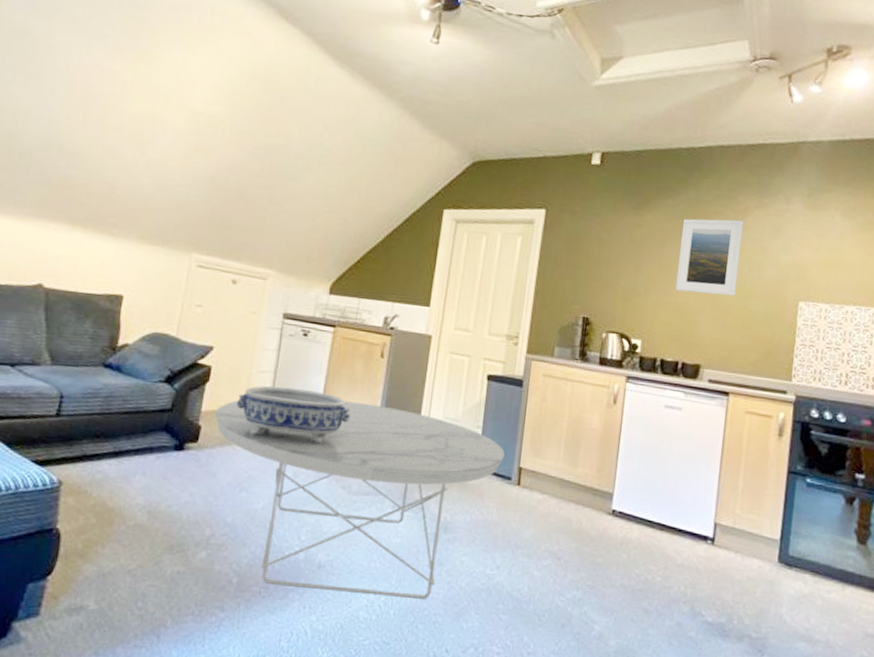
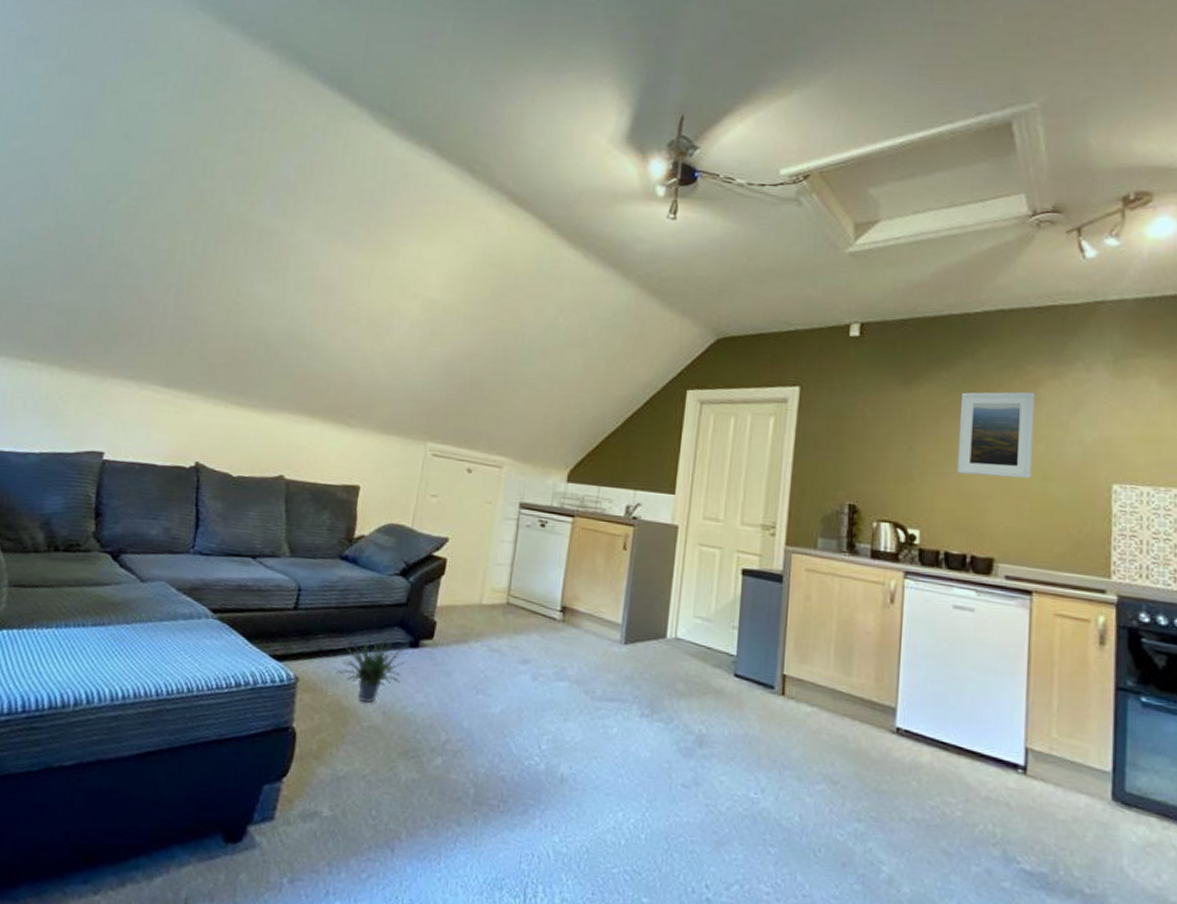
potted plant: none [100,431,172,503] -> present [335,626,407,703]
coffee table: present [215,400,505,599] -> none [451,595,765,824]
decorative bowl: present [236,386,351,444] -> none [472,579,593,643]

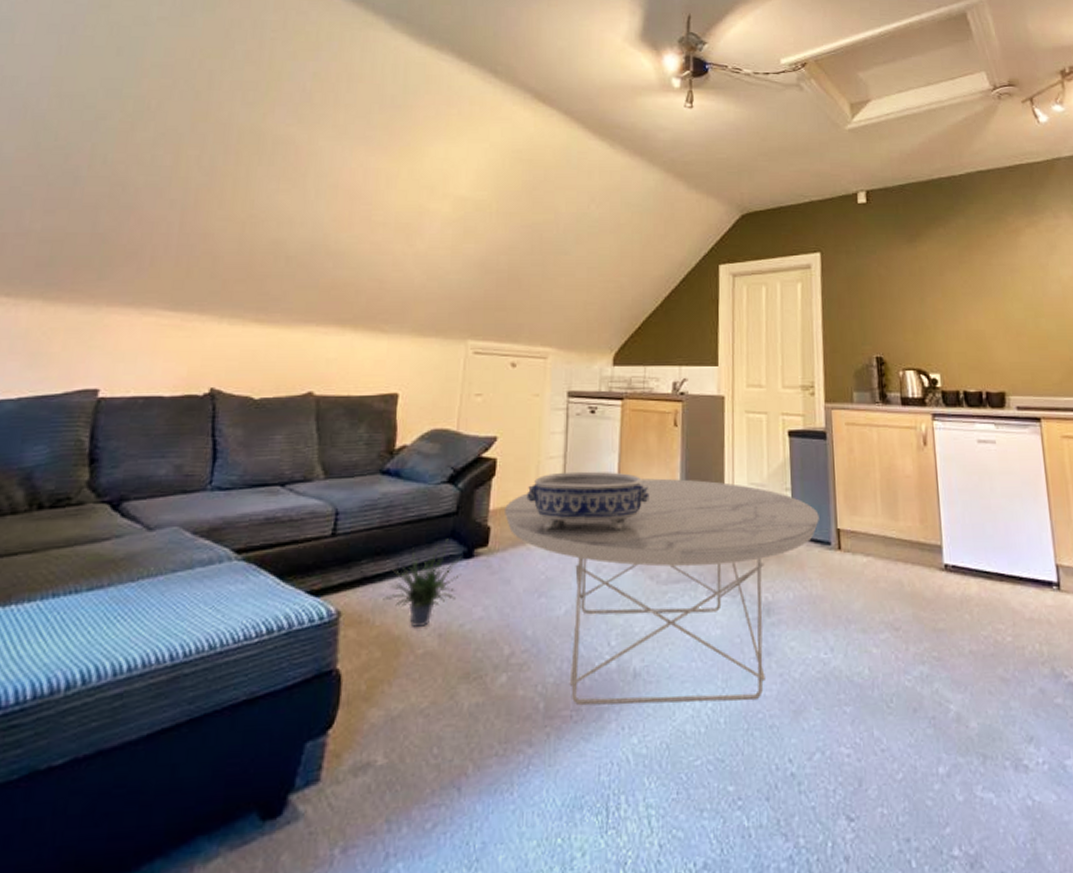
coffee table: none [451,595,765,824] -> present [505,478,819,706]
decorative bowl: none [472,579,593,643] -> present [526,471,650,532]
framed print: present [957,391,1036,479] -> none [958,240,1025,319]

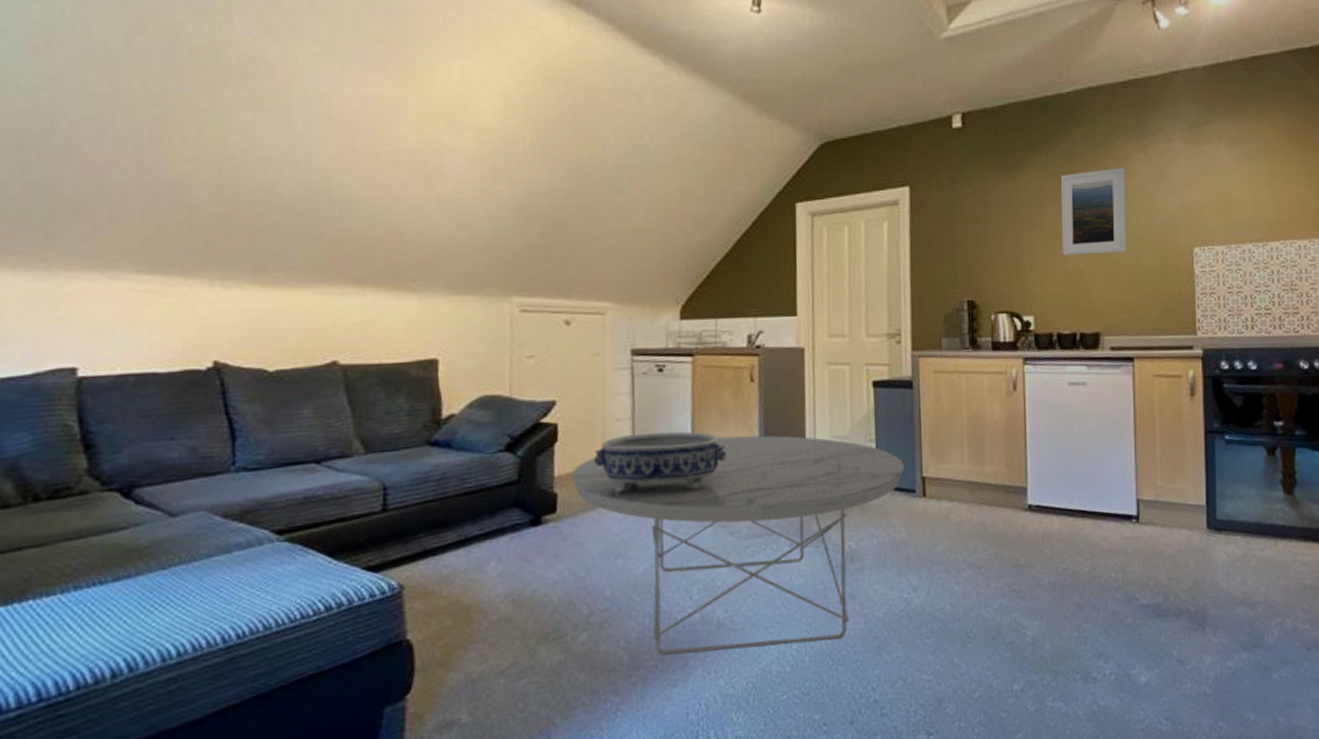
potted plant: present [383,538,461,627] -> none [448,507,530,595]
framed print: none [958,240,1025,319] -> present [1060,167,1126,256]

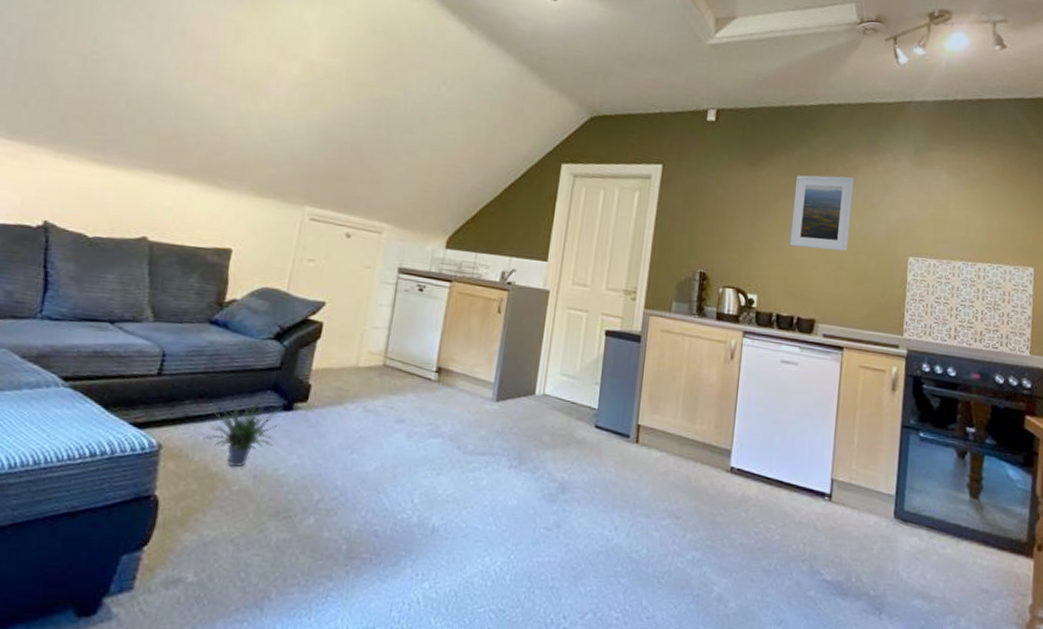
potted plant: none [448,507,530,595] -> present [203,390,280,467]
coffee table: present [571,435,904,655] -> none [326,358,623,563]
decorative bowl: present [594,431,727,495] -> none [348,342,467,402]

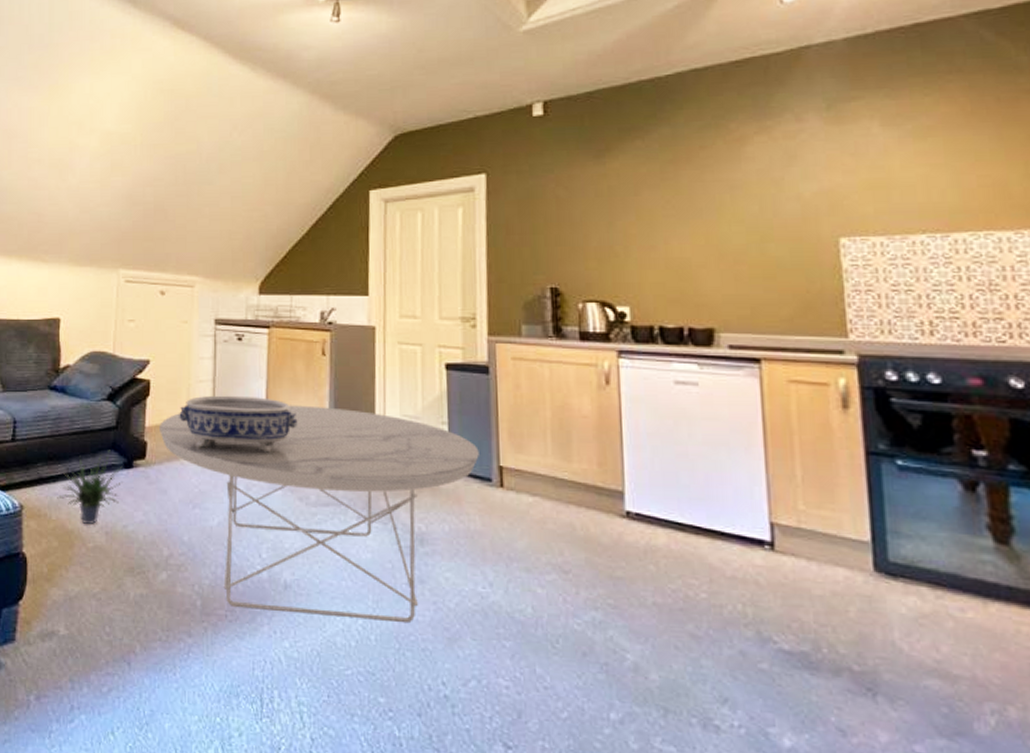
coffee table: none [326,358,623,563] -> present [160,405,479,622]
decorative bowl: none [348,342,467,402] -> present [179,395,298,453]
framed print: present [789,175,855,252] -> none [659,151,746,245]

